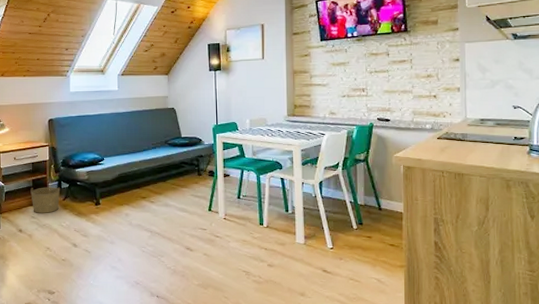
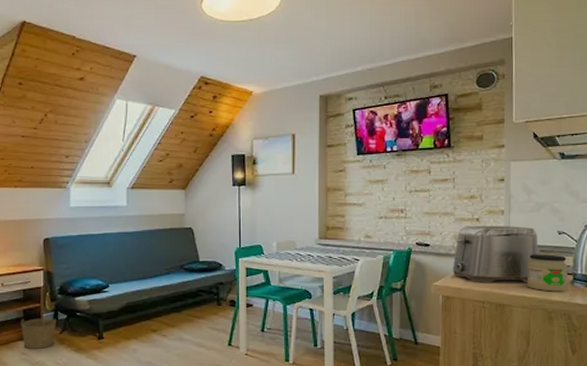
toaster: none [412,102,494,153] -> present [452,226,538,282]
jar: none [484,127,524,162] -> present [526,254,568,292]

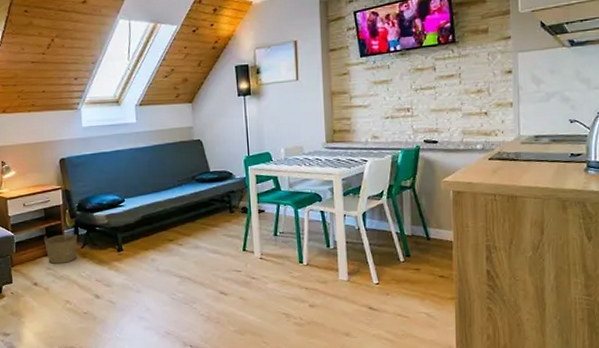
toaster: present [452,226,538,282] -> none [461,117,550,176]
jar: present [526,254,568,292] -> none [538,143,581,181]

